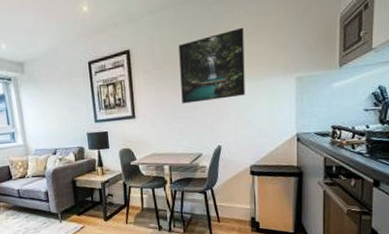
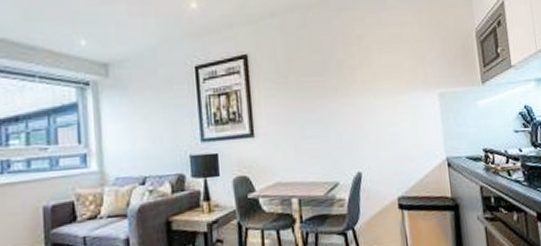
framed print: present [179,27,245,104] -> none [306,36,385,120]

